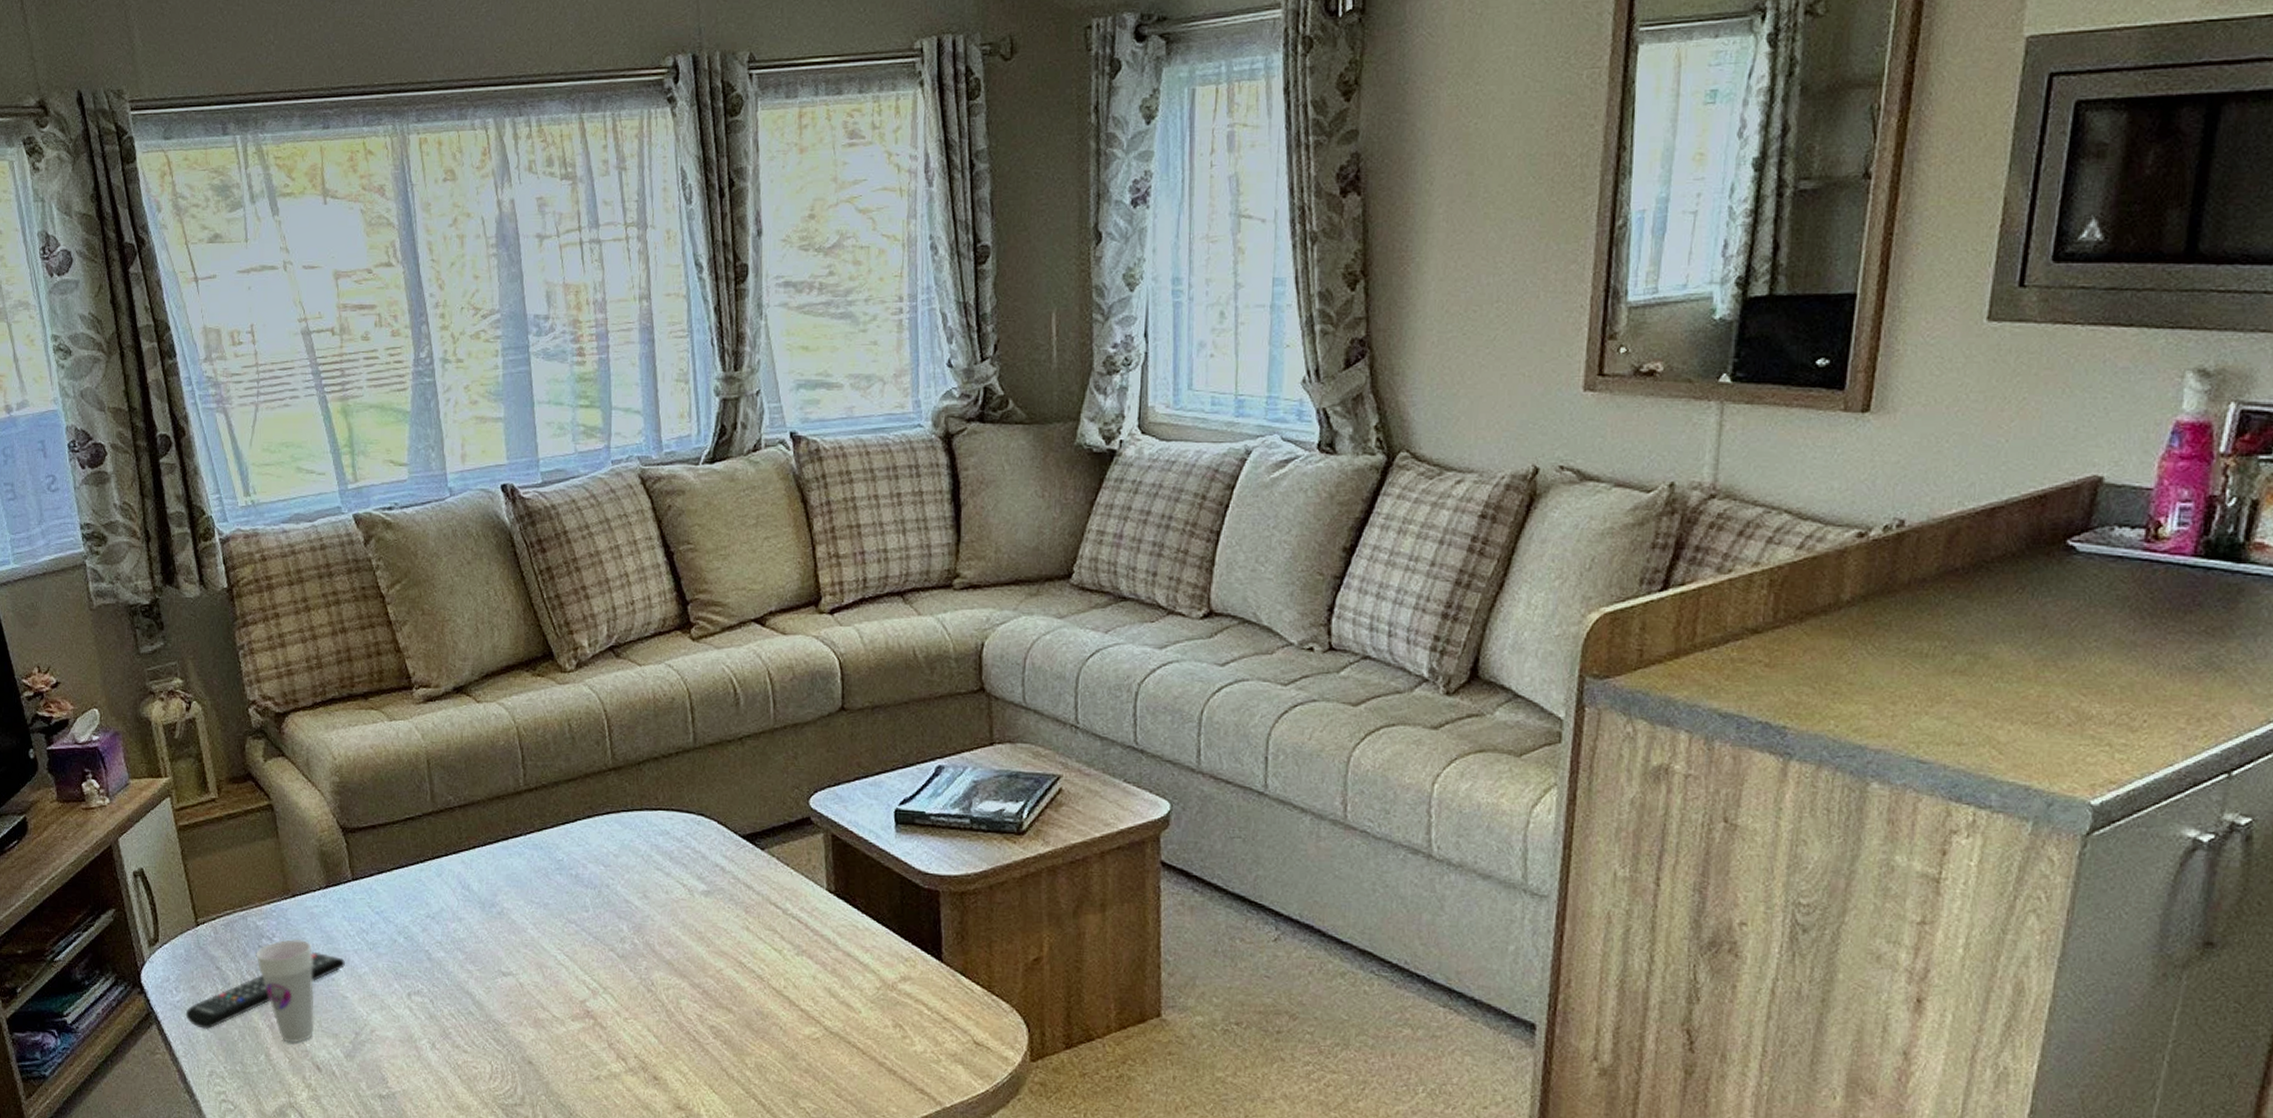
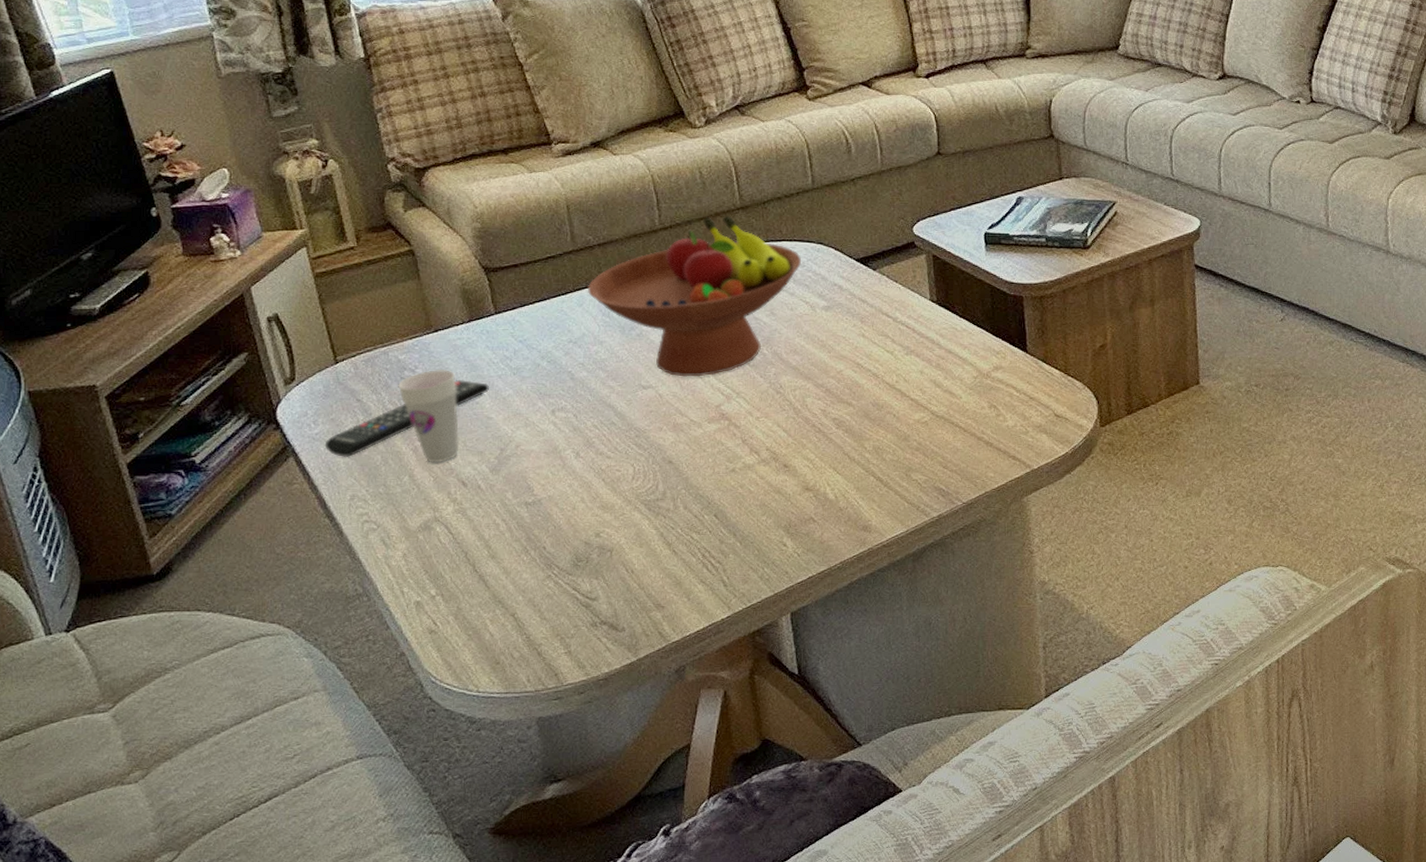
fruit bowl: none [446,778,680,966] -> present [587,216,802,377]

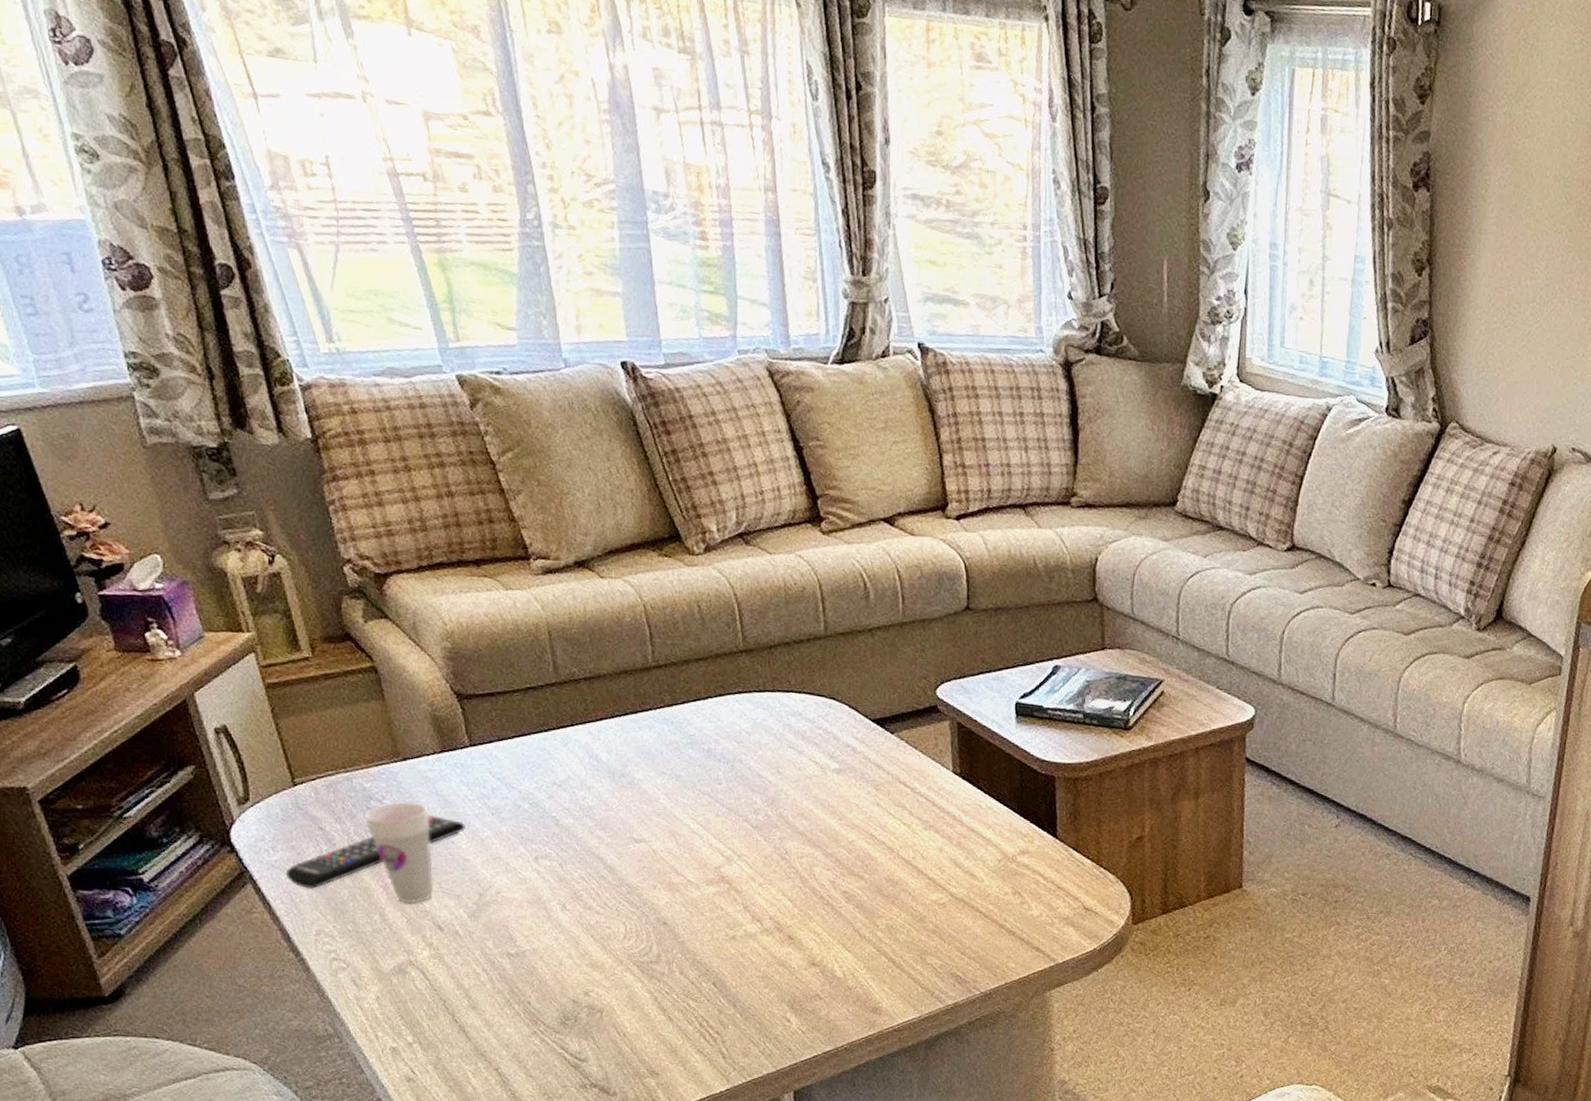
fruit bowl: present [587,216,802,377] -> none [572,658,812,834]

